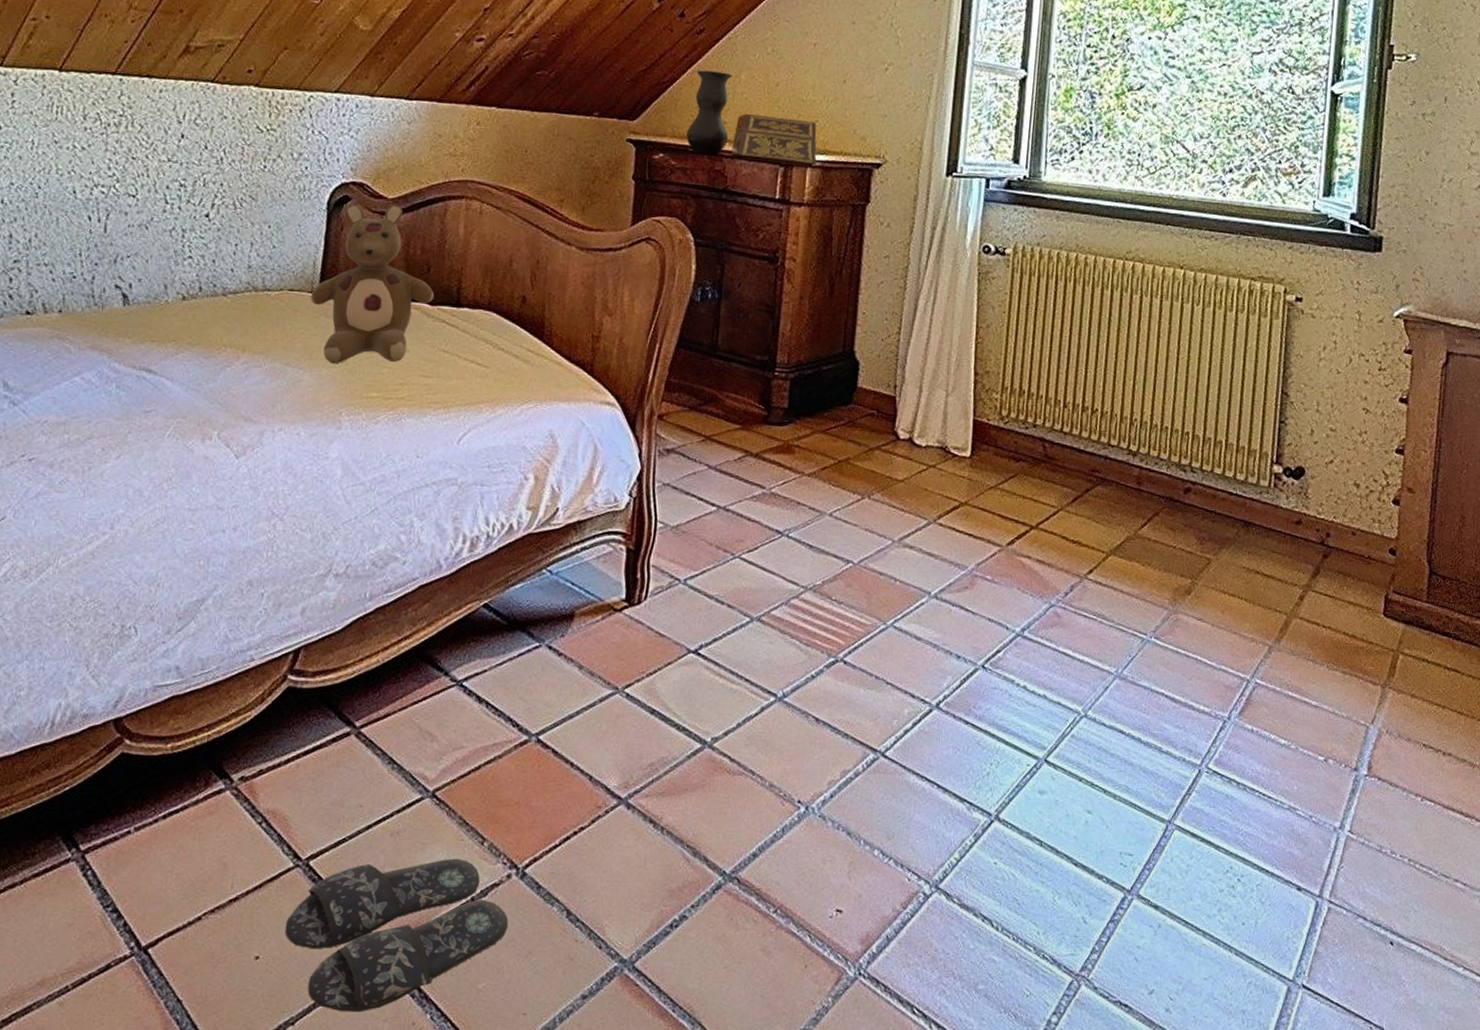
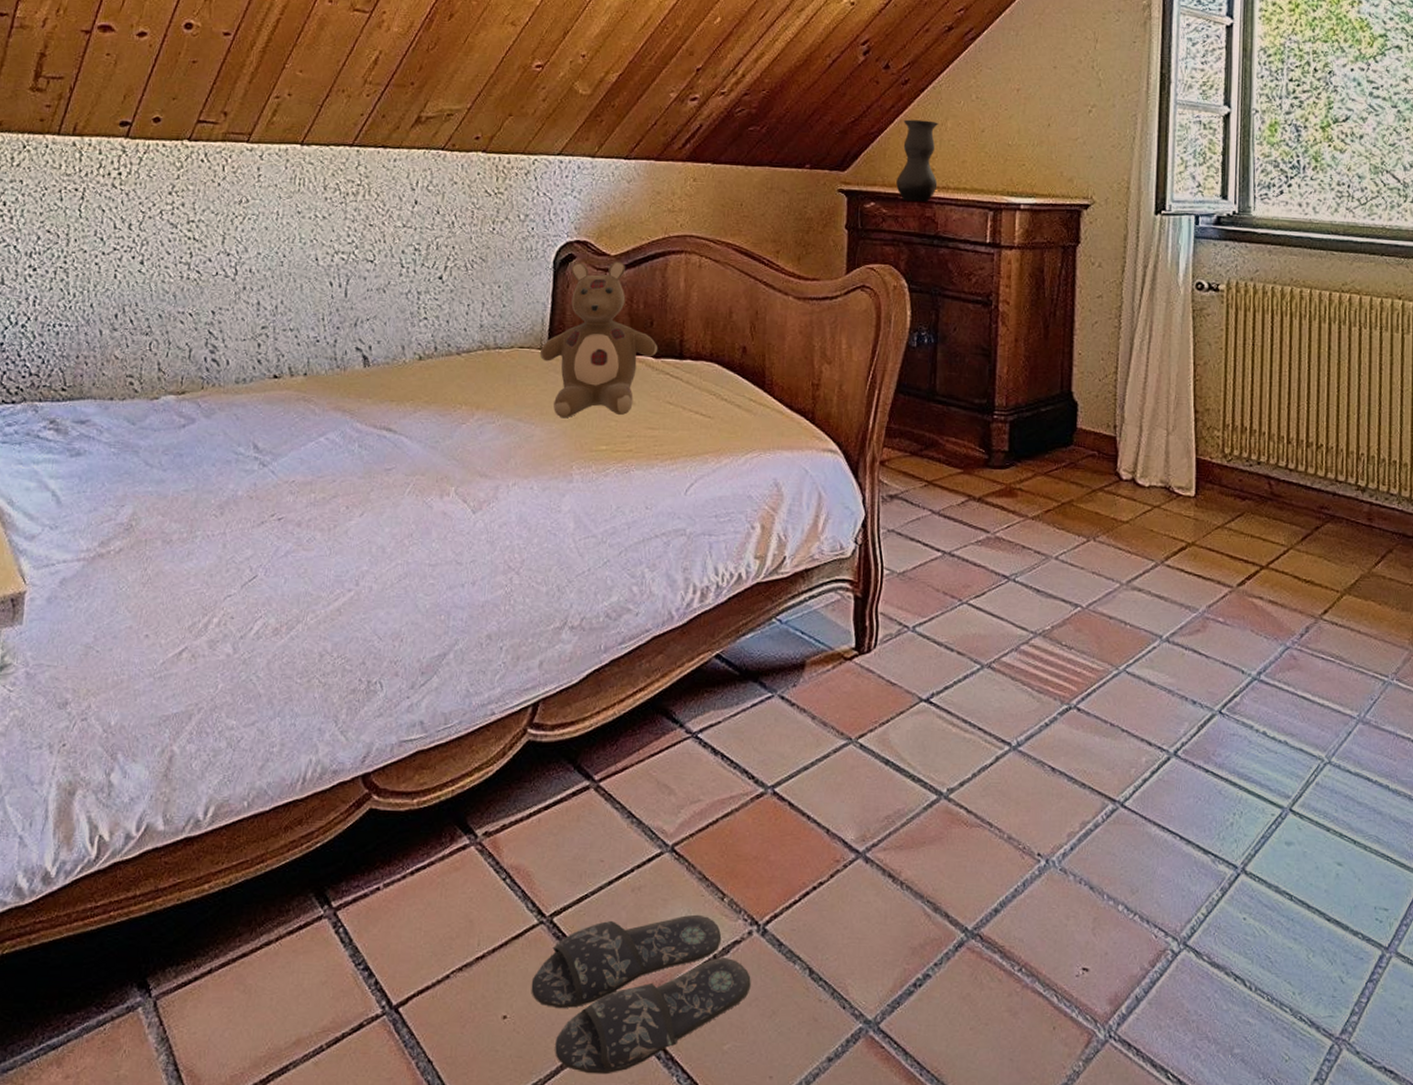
decorative box: present [730,113,817,166] -> none [939,159,1025,209]

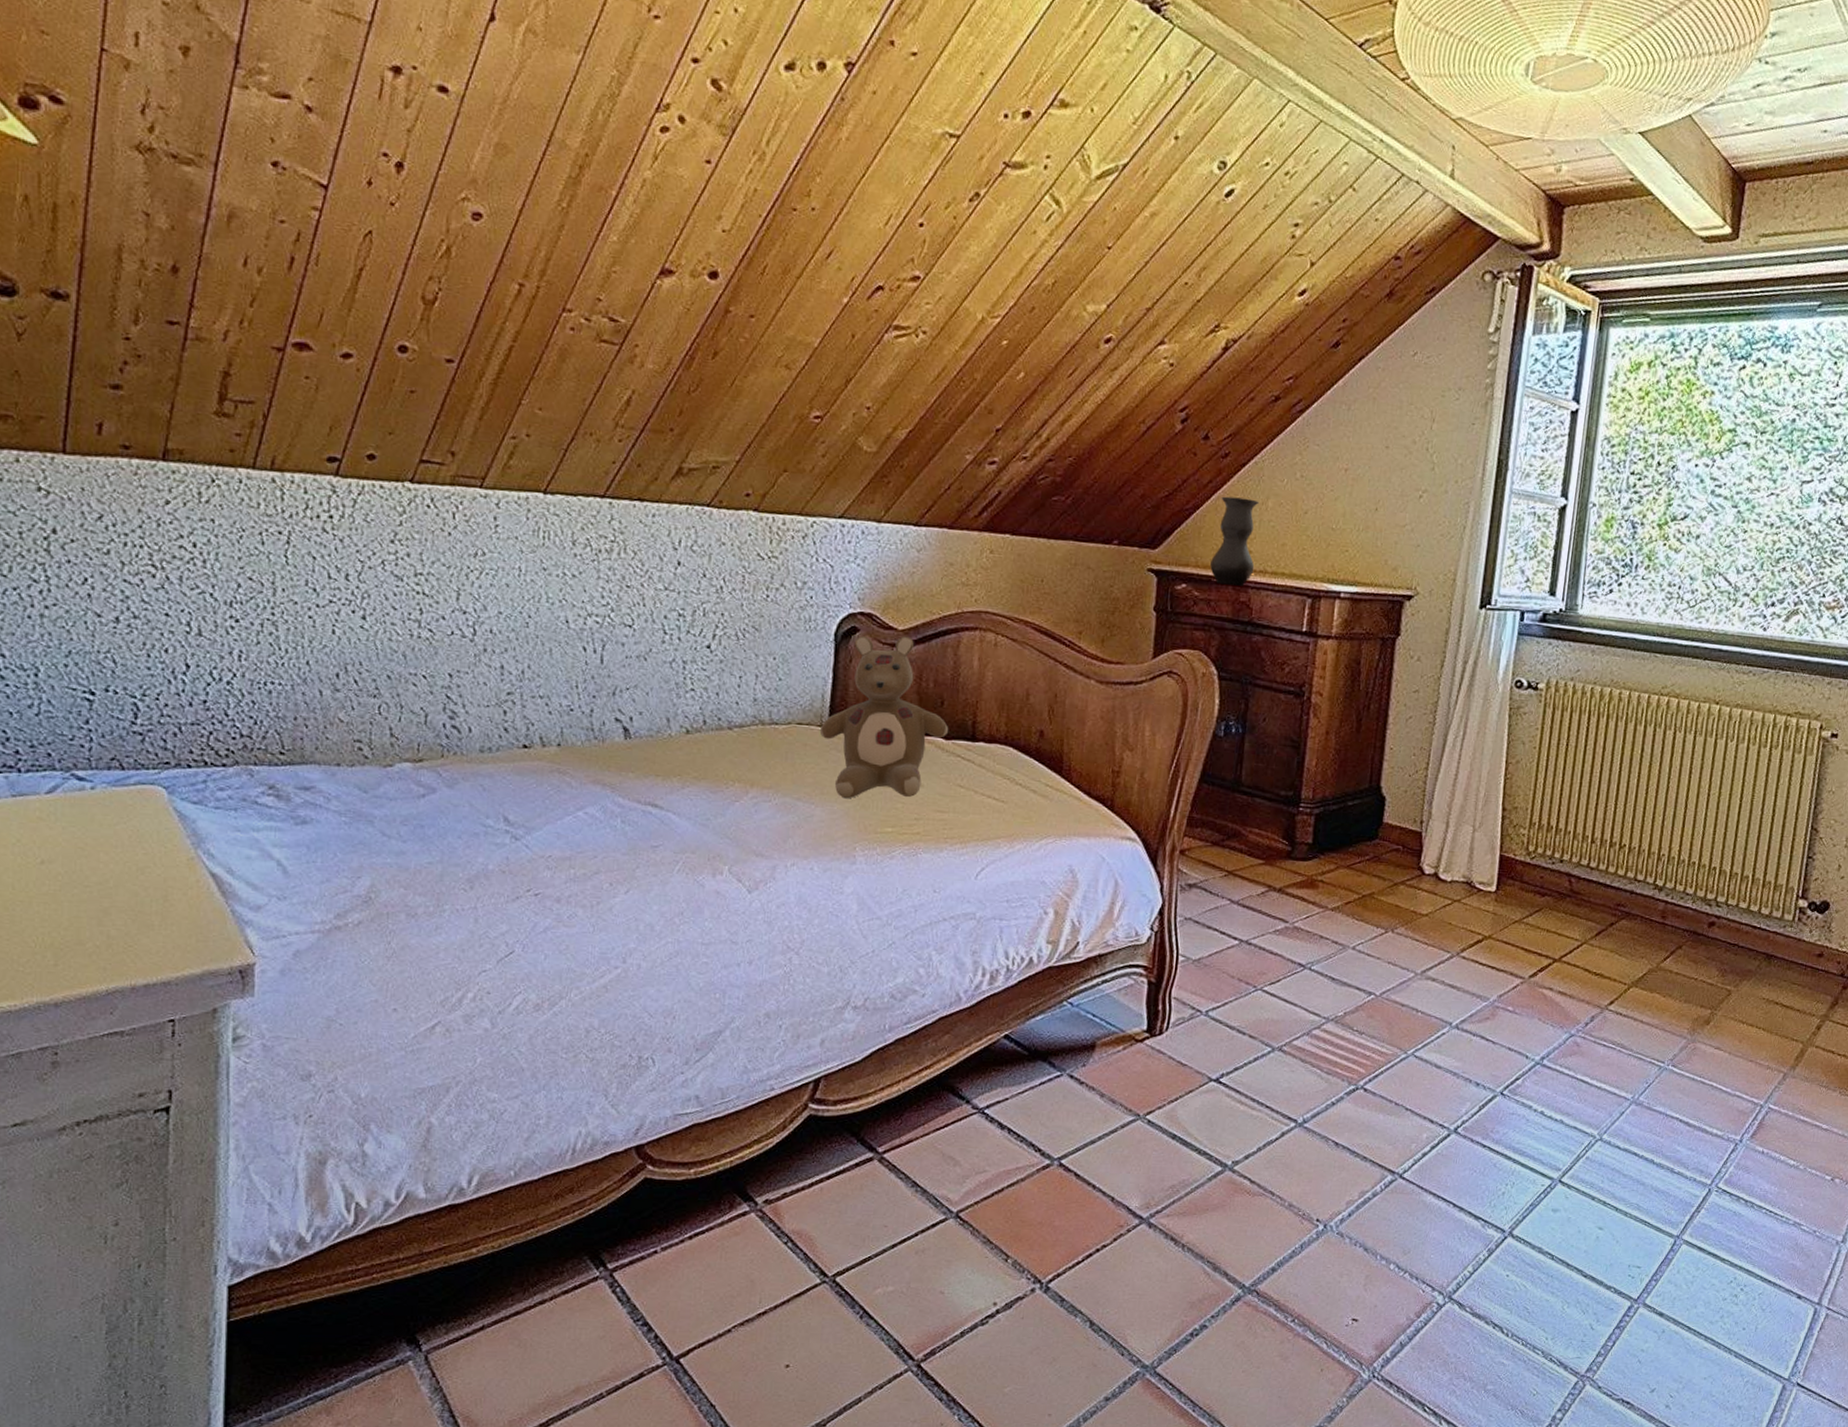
slippers: present [531,914,751,1075] -> none [814,1274,1033,1415]

